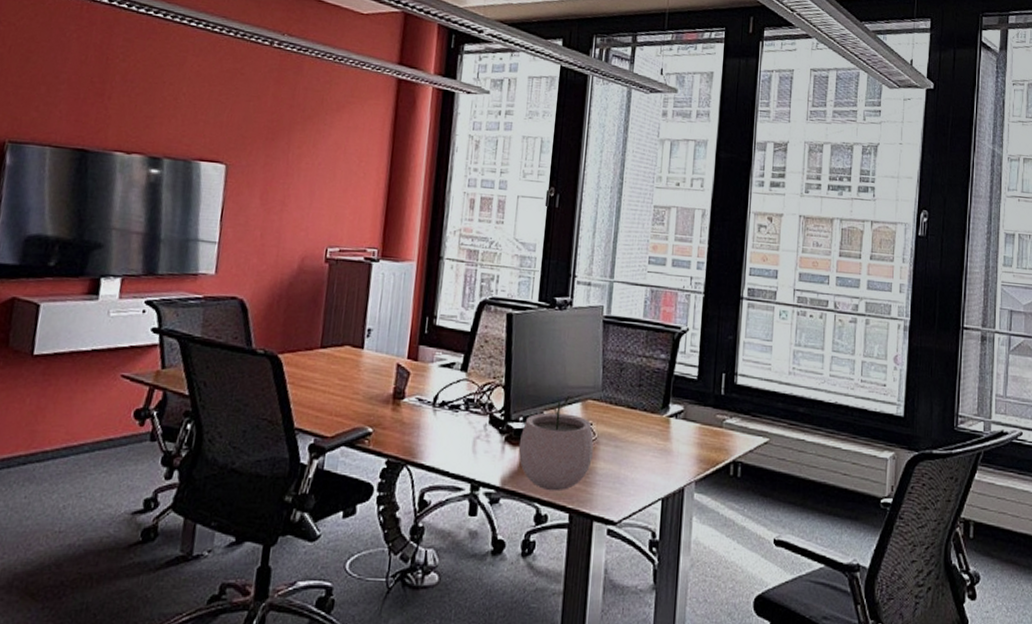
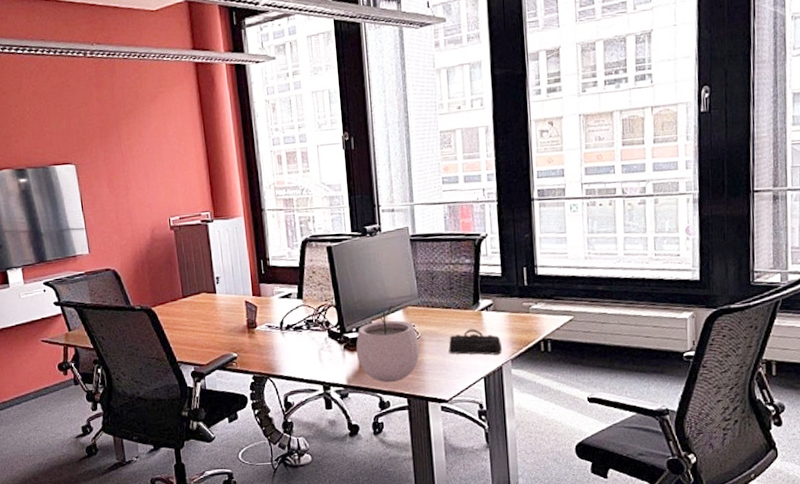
pencil case: none [626,437,688,473] -> present [448,328,503,355]

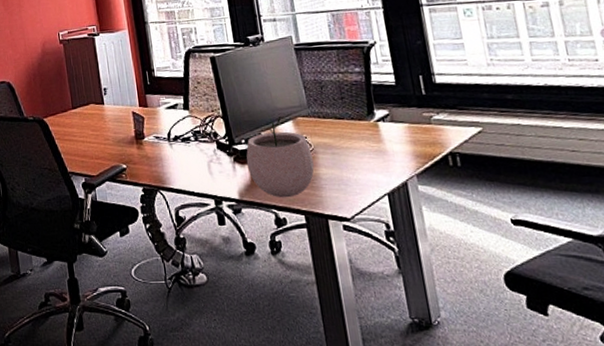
pencil case: present [448,328,503,355] -> none [345,141,406,170]

